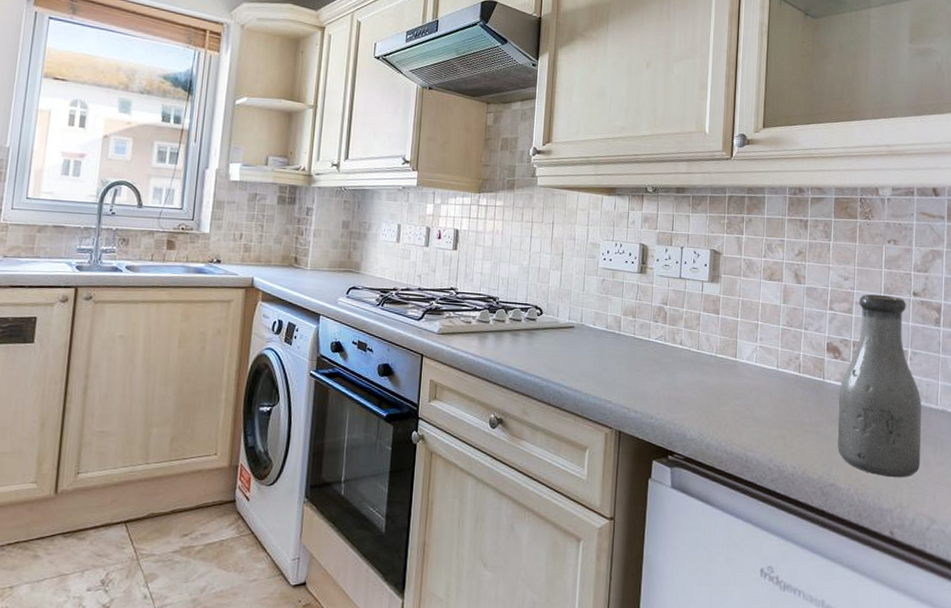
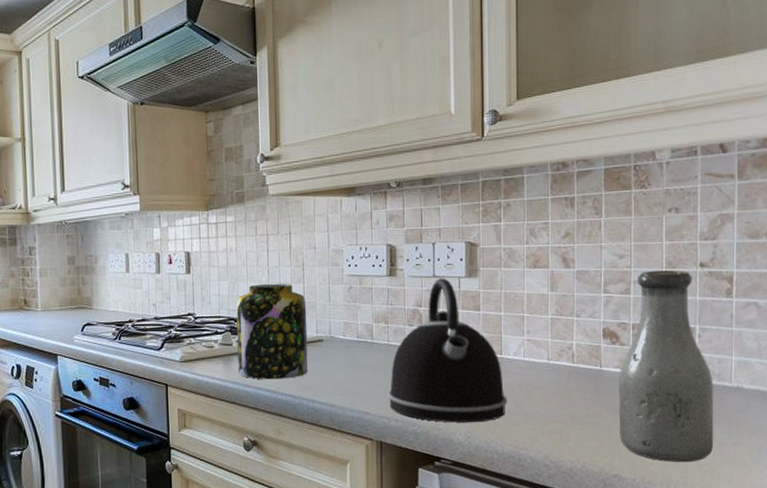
jar: none [492,268,562,361] -> present [236,284,308,380]
kettle: none [629,280,739,421] -> present [388,278,508,423]

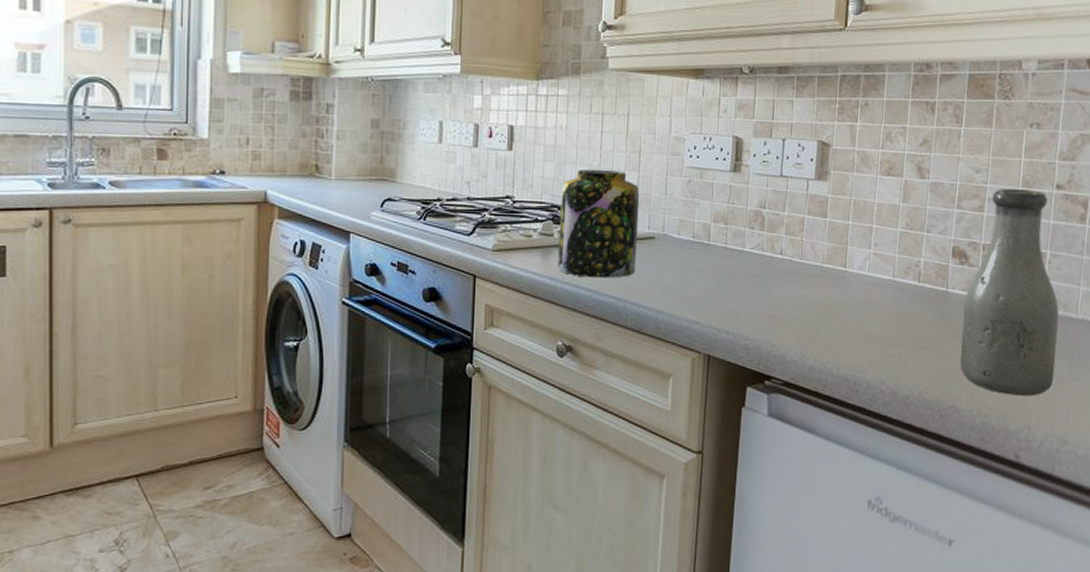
kettle: present [388,278,508,423] -> none [720,178,848,341]

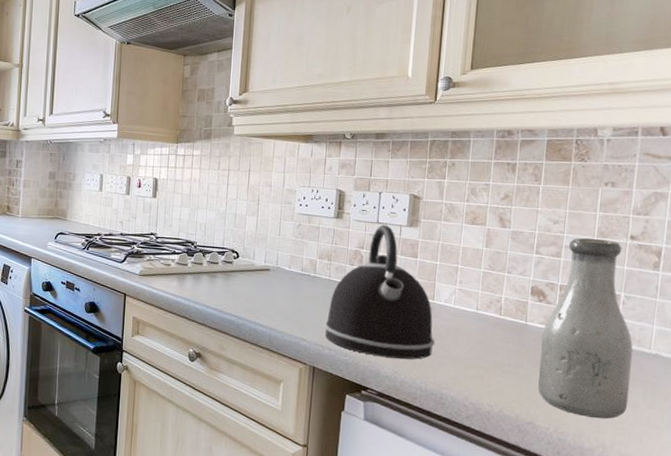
jar: present [558,170,640,278] -> none [190,214,258,301]
kettle: none [720,178,848,341] -> present [324,225,435,360]

